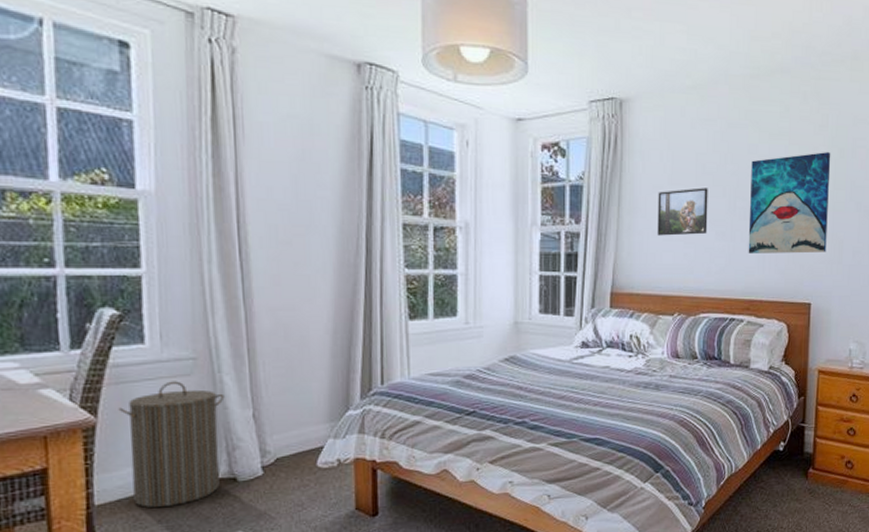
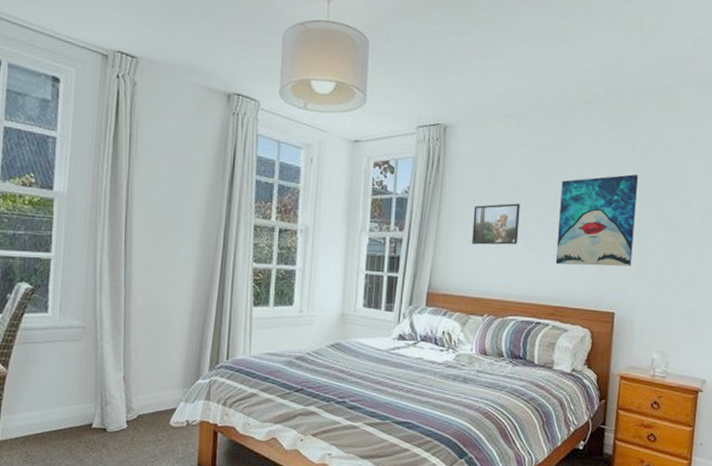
laundry hamper: present [118,381,225,508] -> none [24,344,103,448]

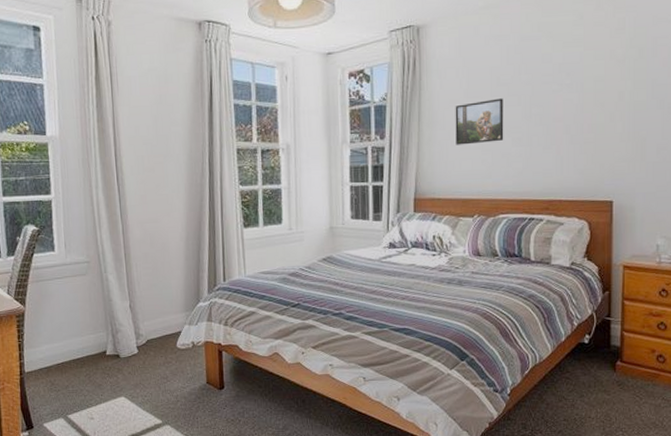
wall art: present [555,174,639,266] -> none [545,54,629,157]

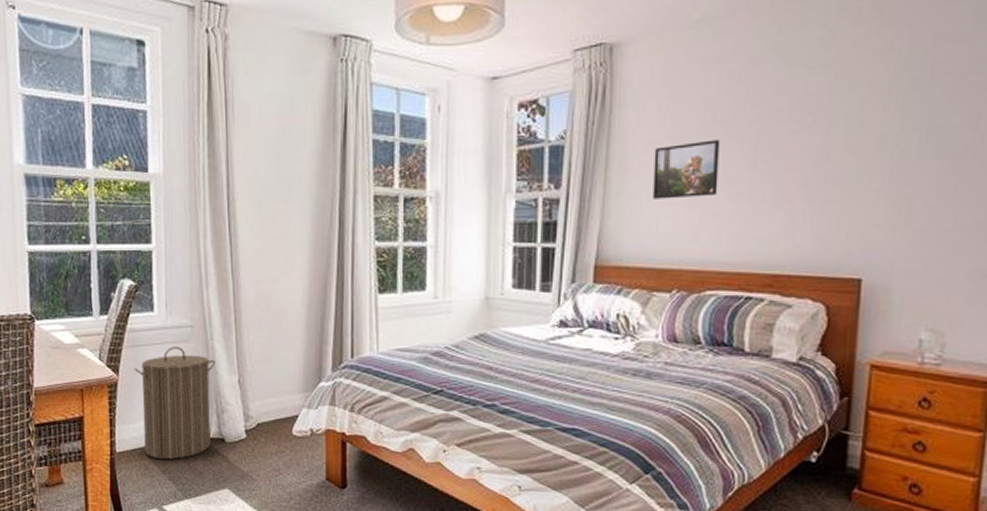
laundry hamper: none [39,279,110,376] -> present [134,346,216,460]

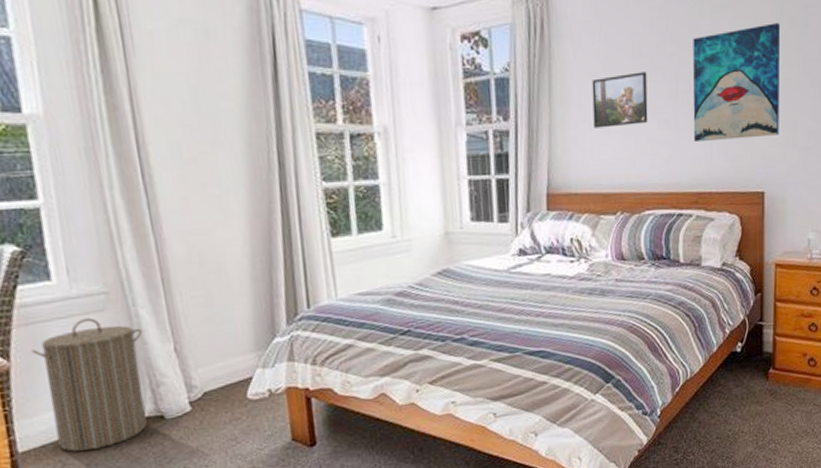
wall art: none [772,84,898,219] -> present [693,23,781,143]

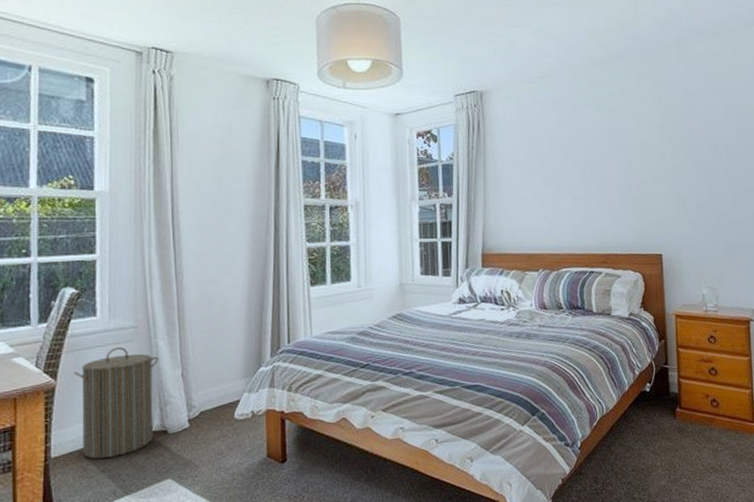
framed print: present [592,72,648,128] -> none [517,159,563,203]
wall art: present [693,23,781,143] -> none [597,122,672,214]

